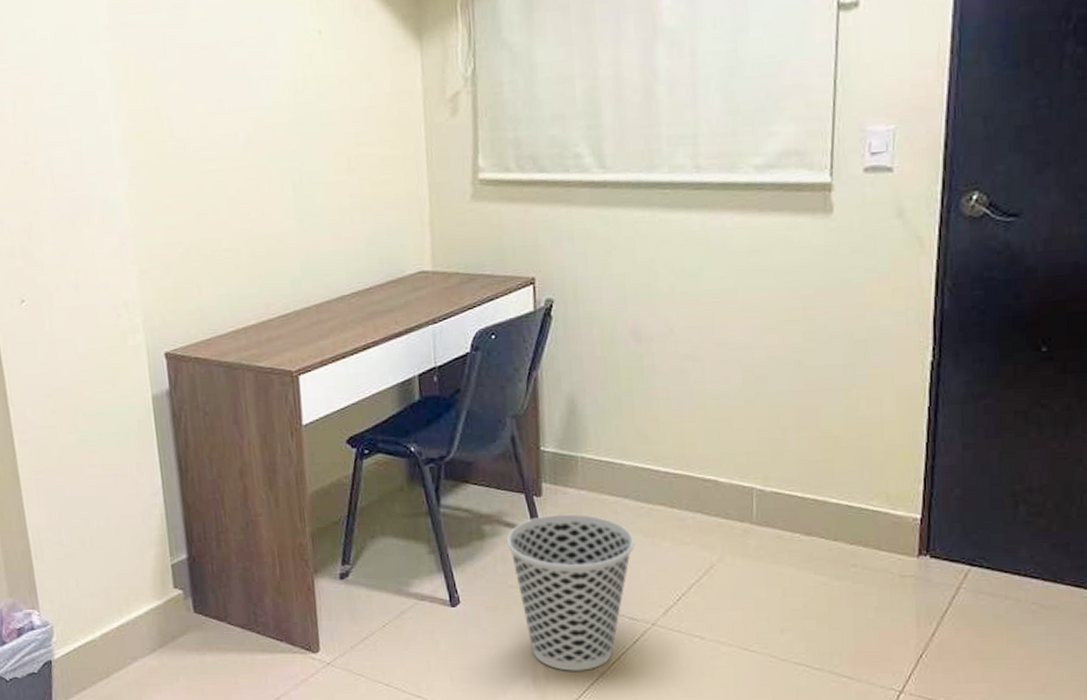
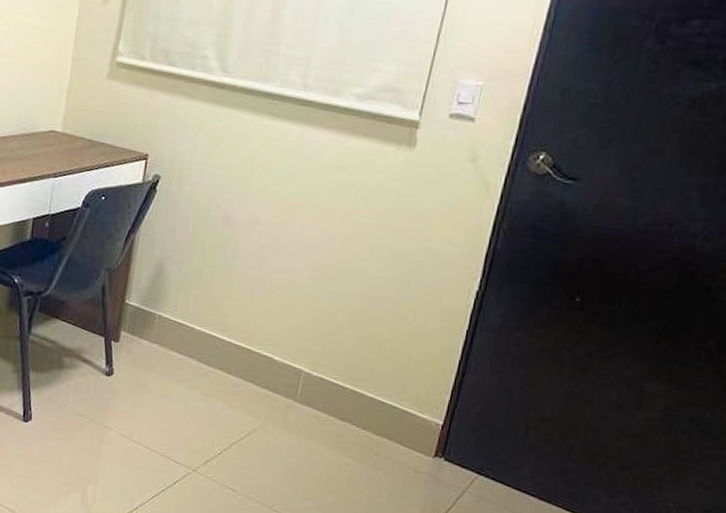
wastebasket: present [507,513,635,671] -> none [82,359,191,499]

